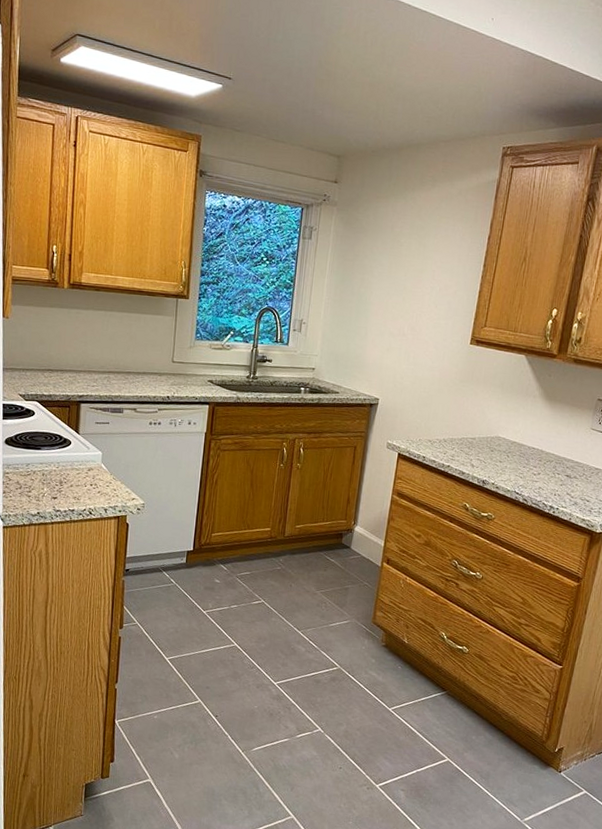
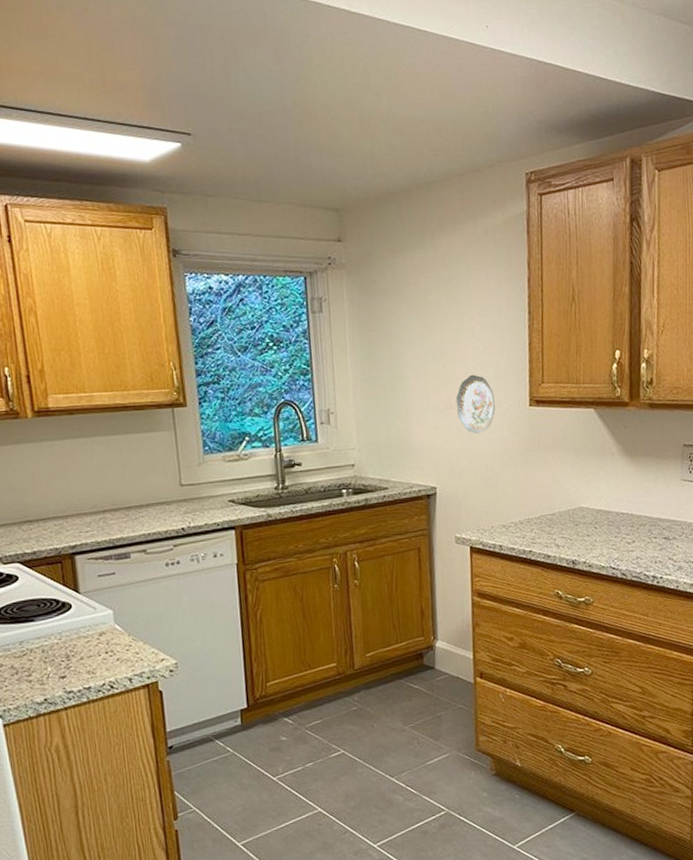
decorative plate: none [408,310,442,361] -> present [456,374,495,434]

